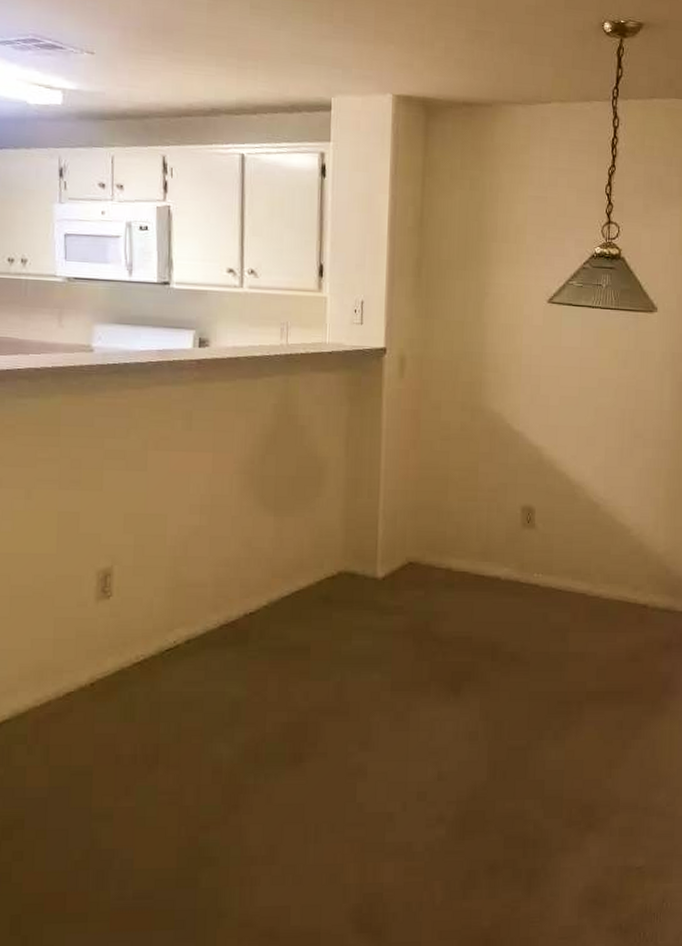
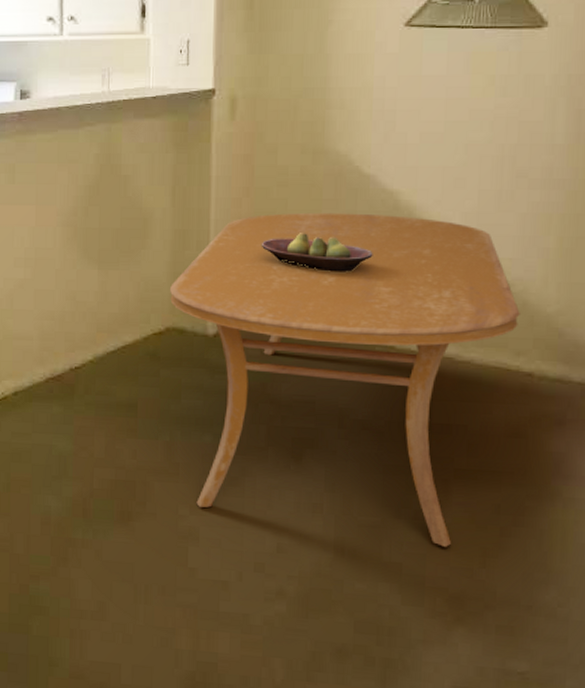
dining table: none [342,464,638,762] -> present [169,212,520,547]
fruit bowl: none [425,481,521,519] -> present [261,231,373,272]

